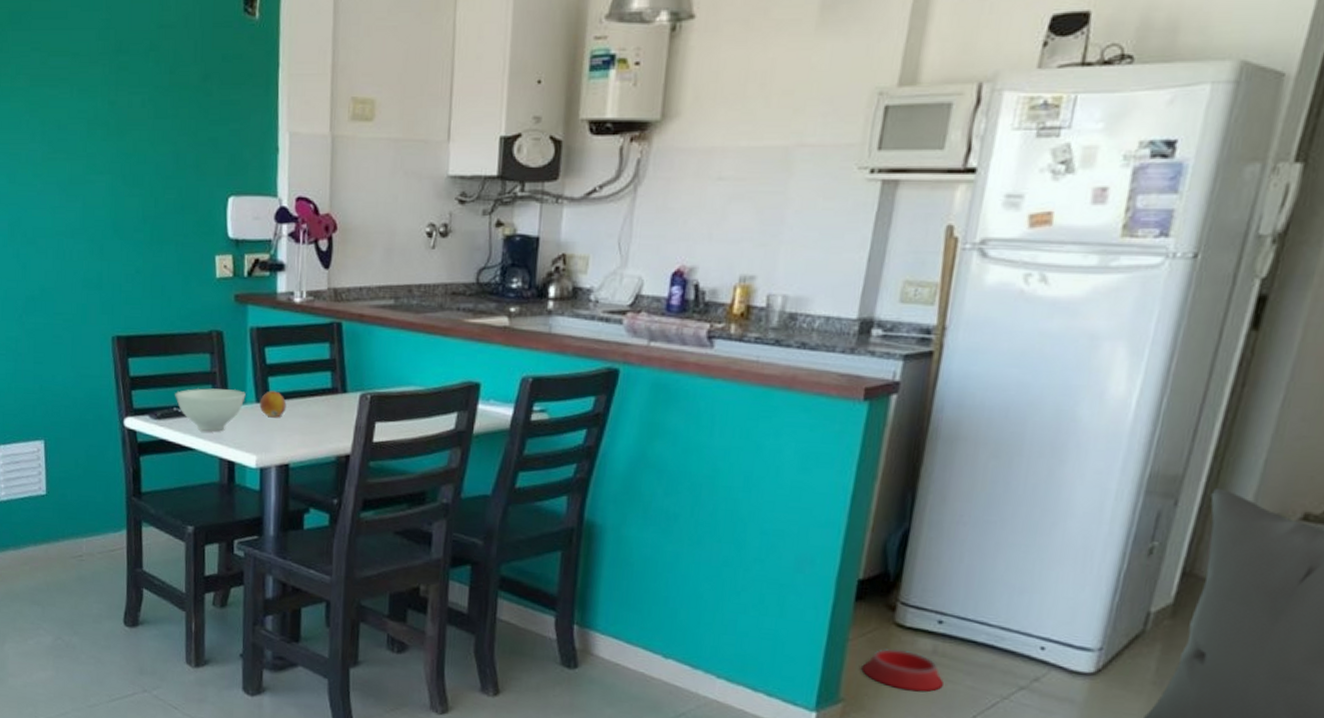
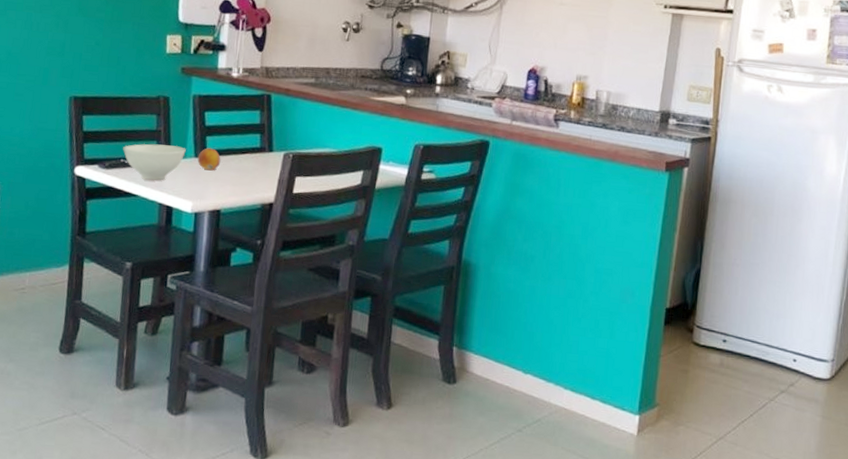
pet bowl: present [861,649,944,692] -> none [671,363,729,397]

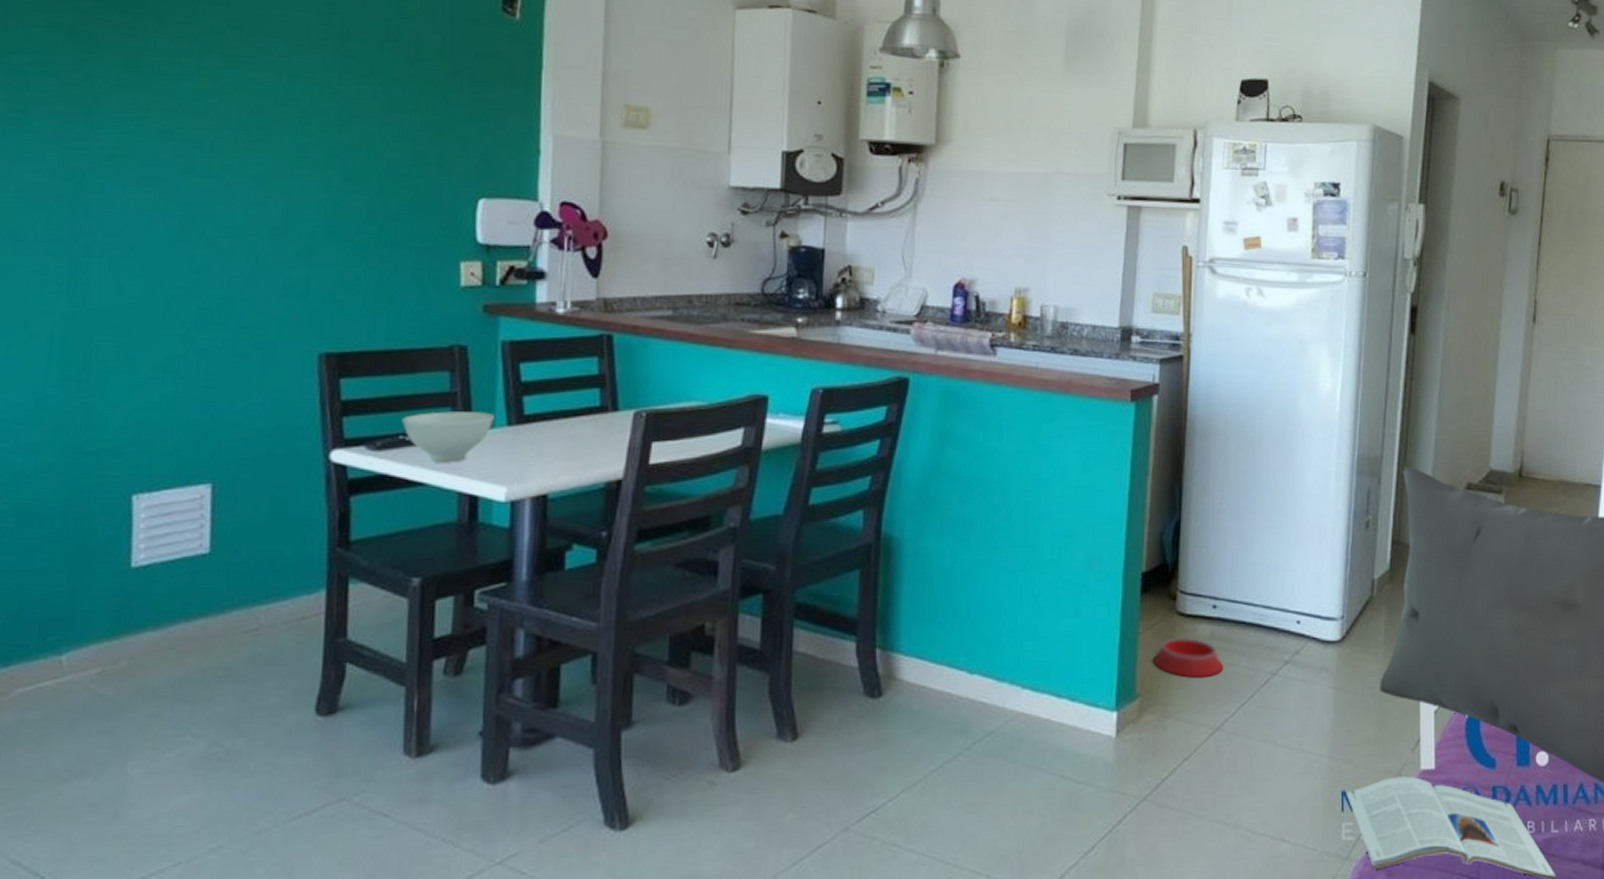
fruit: present [197,148,221,170] -> none [511,411,546,441]
pet bowl: none [671,363,729,397] -> present [1153,638,1223,678]

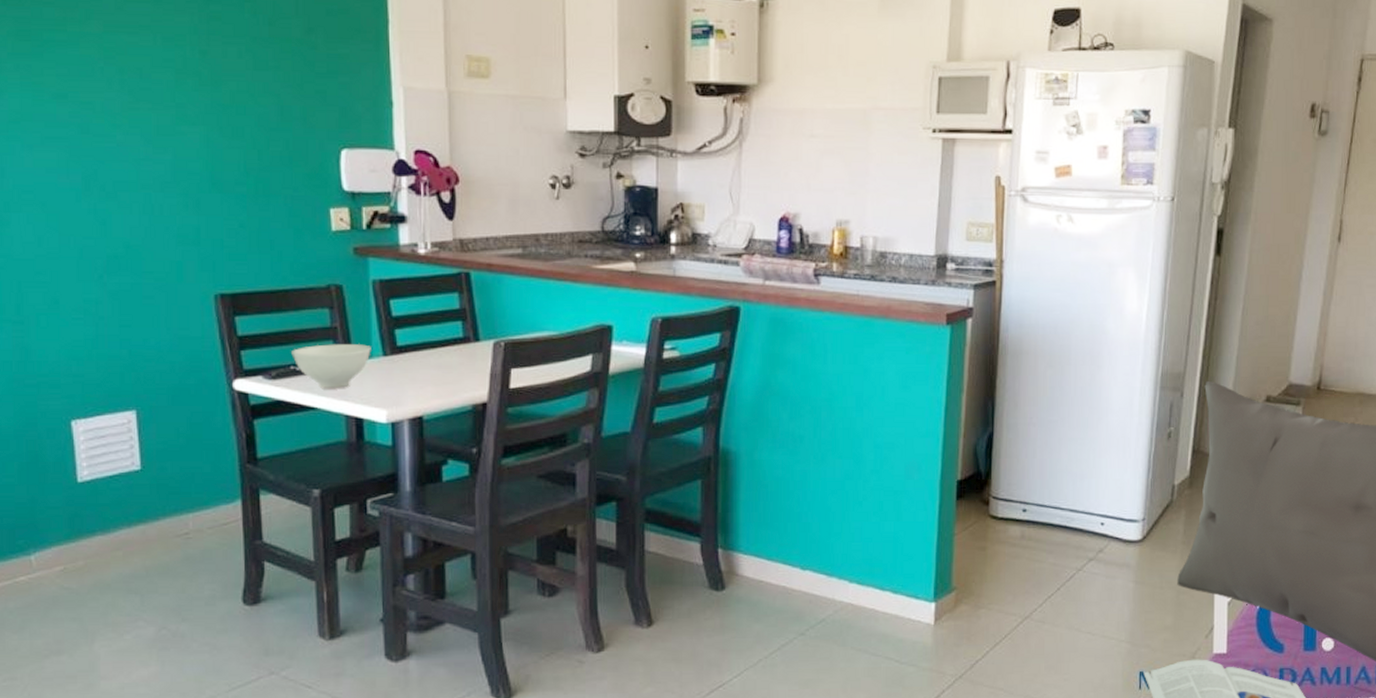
pet bowl: present [1153,638,1223,678] -> none [967,539,1032,573]

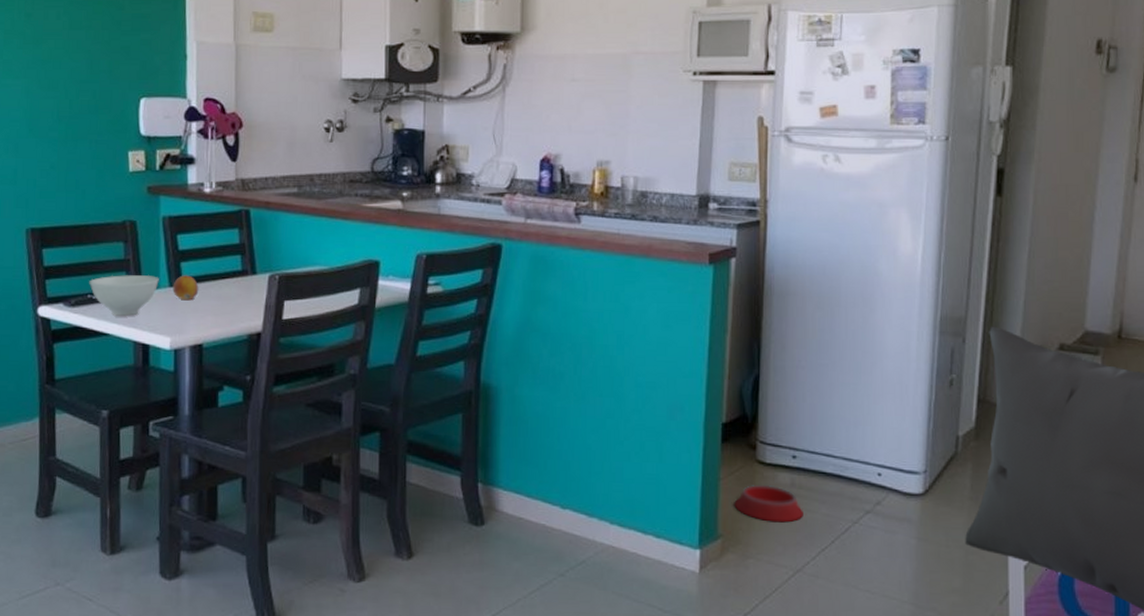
fruit: none [387,343,417,369] -> present [172,275,199,300]
pet bowl: none [967,539,1032,573] -> present [734,485,803,523]

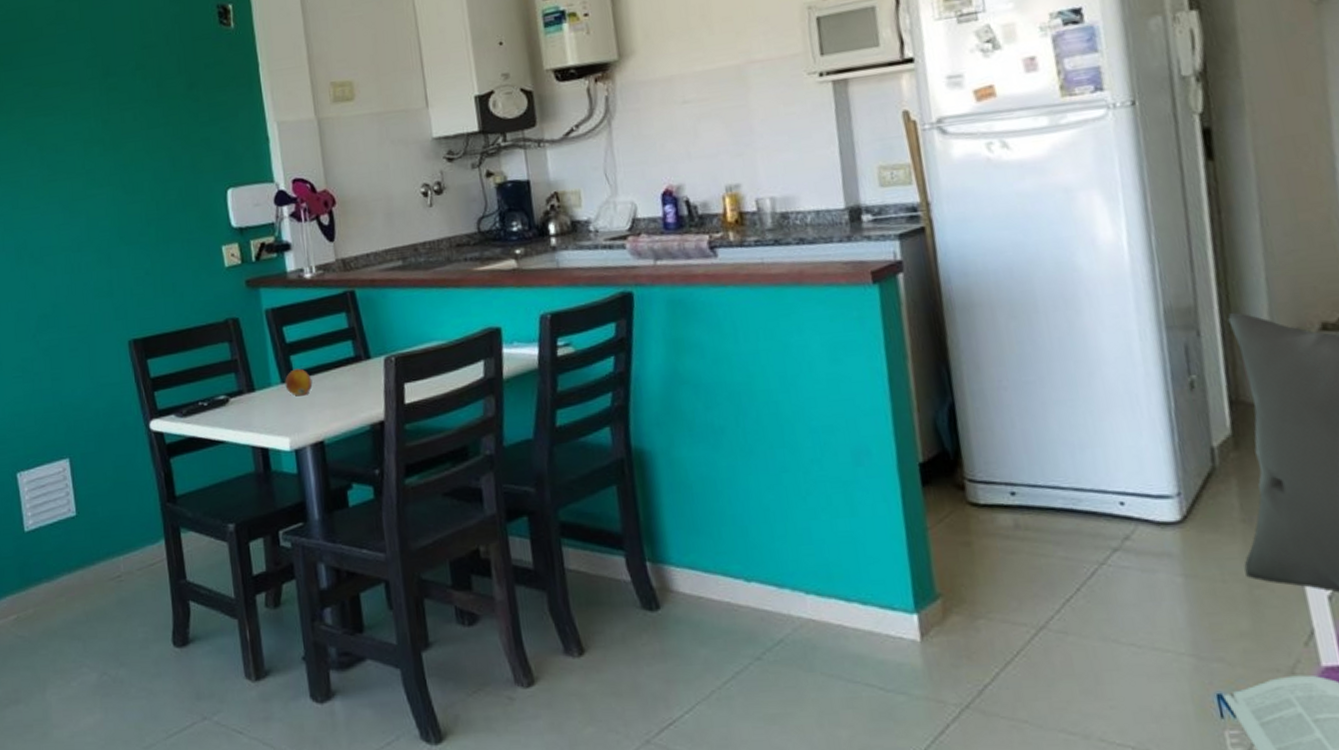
bowl: present [89,275,159,316] -> none [198,373,270,421]
pet bowl: present [734,485,803,523] -> none [949,530,1036,574]

